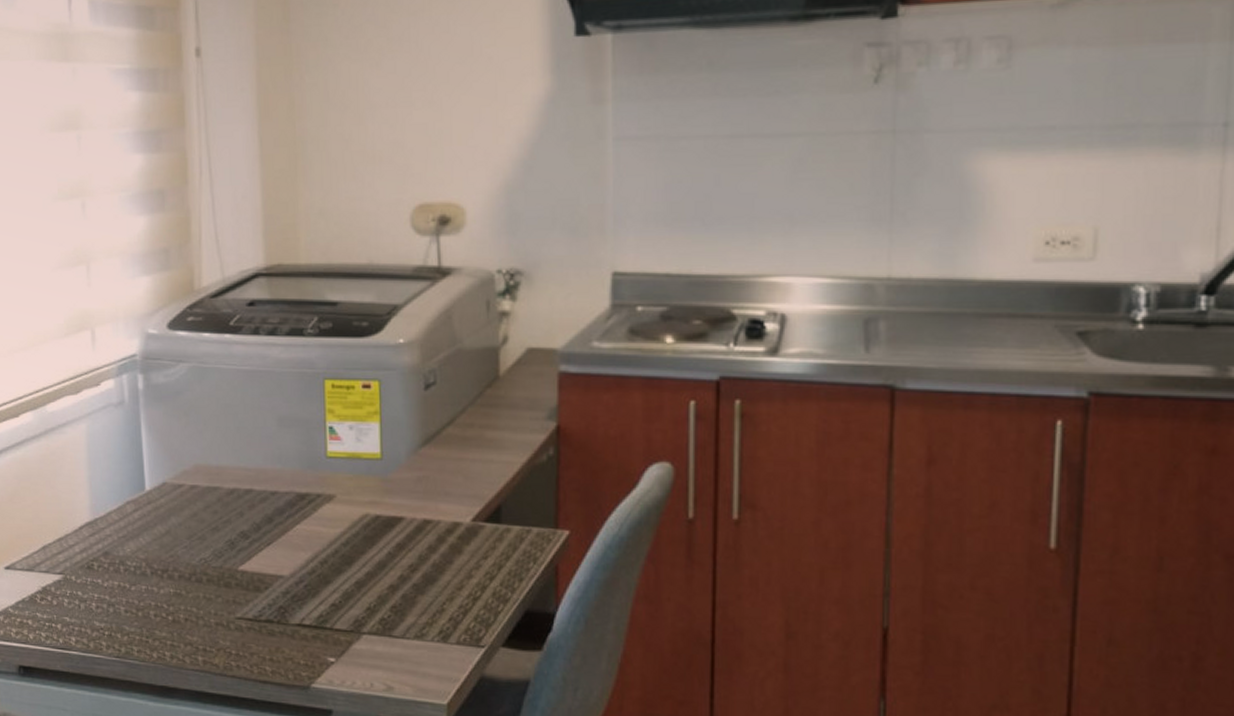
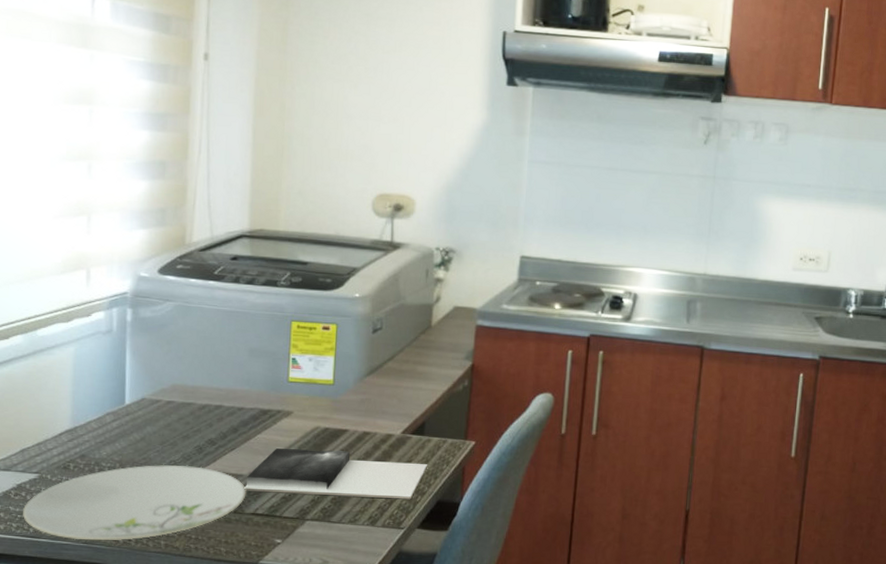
plate: none [51,564,289,655] -> present [23,465,247,541]
book: none [286,541,510,609] -> present [244,448,428,500]

